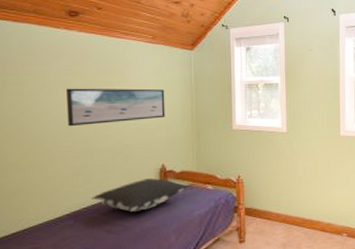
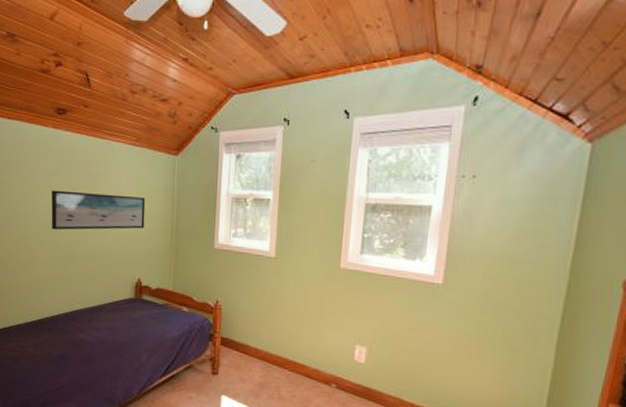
pillow: present [92,178,187,212] -> none [70,291,161,325]

